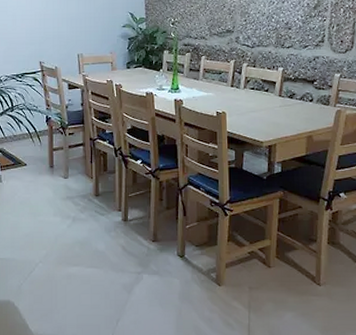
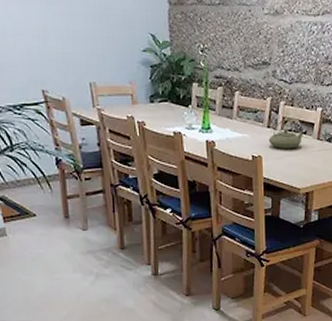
teapot: none [232,79,267,105] -> present [268,120,305,149]

